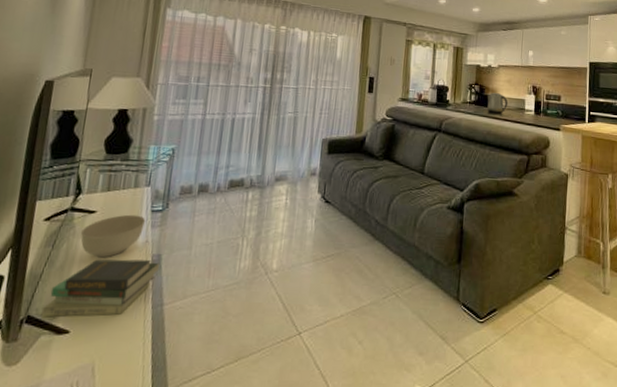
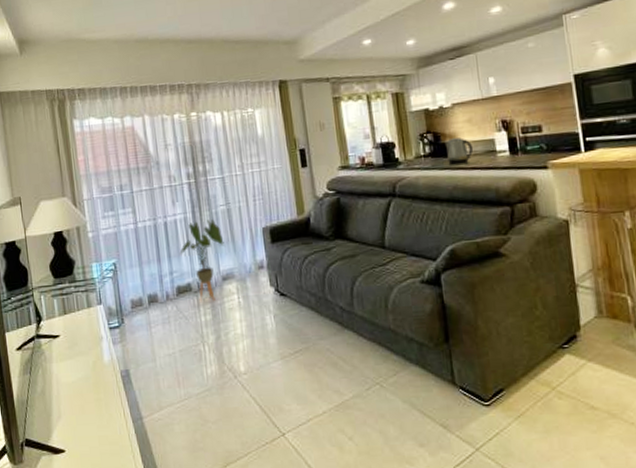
books: present [41,259,160,317] -> none [36,377,131,440]
bowl: present [80,214,146,258] -> none [50,334,107,380]
house plant: none [240,122,286,199] -> present [179,219,226,303]

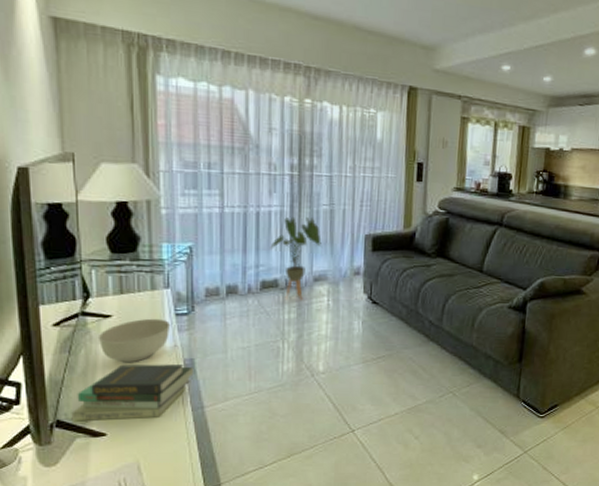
books: none [36,377,131,440] -> present [71,364,194,422]
bowl: none [50,334,107,380] -> present [97,318,171,363]
kettle: present [444,138,474,167] -> none [556,181,581,208]

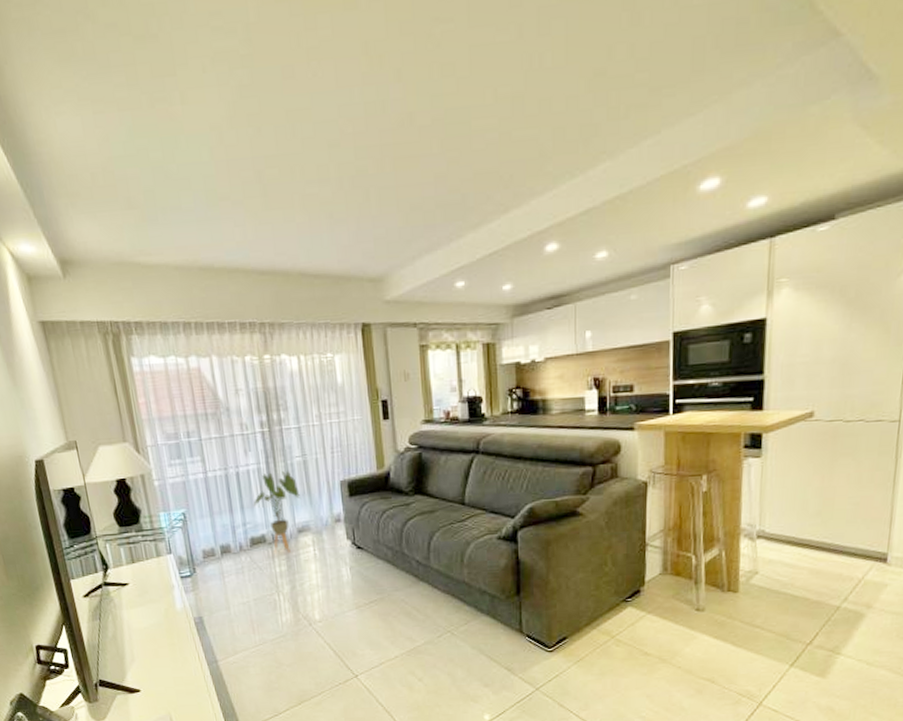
books: present [71,364,194,422] -> none [109,623,205,680]
bowl: present [97,318,171,363] -> none [120,582,178,626]

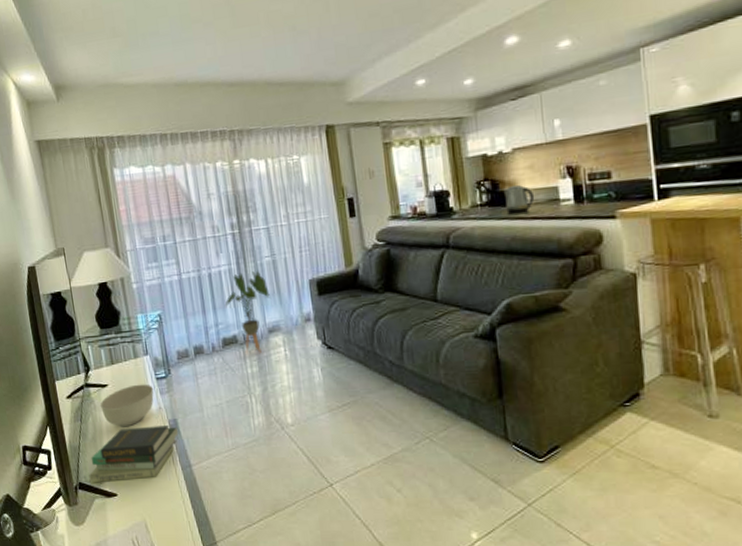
books: none [109,623,205,680] -> present [88,426,179,483]
bowl: none [120,582,178,626] -> present [100,384,154,427]
kettle: none [533,394,562,424] -> present [503,185,535,216]

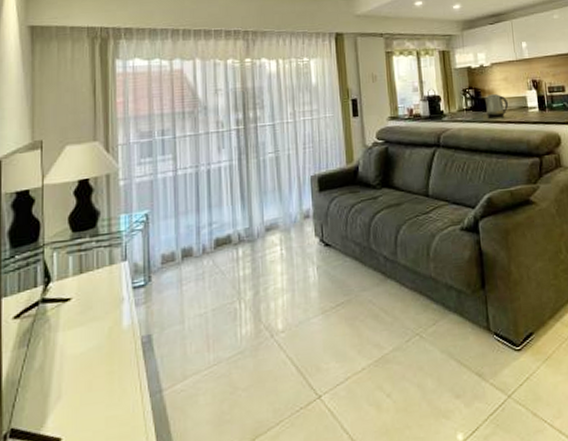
books: present [88,426,179,483] -> none [26,343,152,428]
bowl: present [100,384,154,427] -> none [56,294,128,350]
house plant: present [225,271,272,355] -> none [221,167,272,256]

